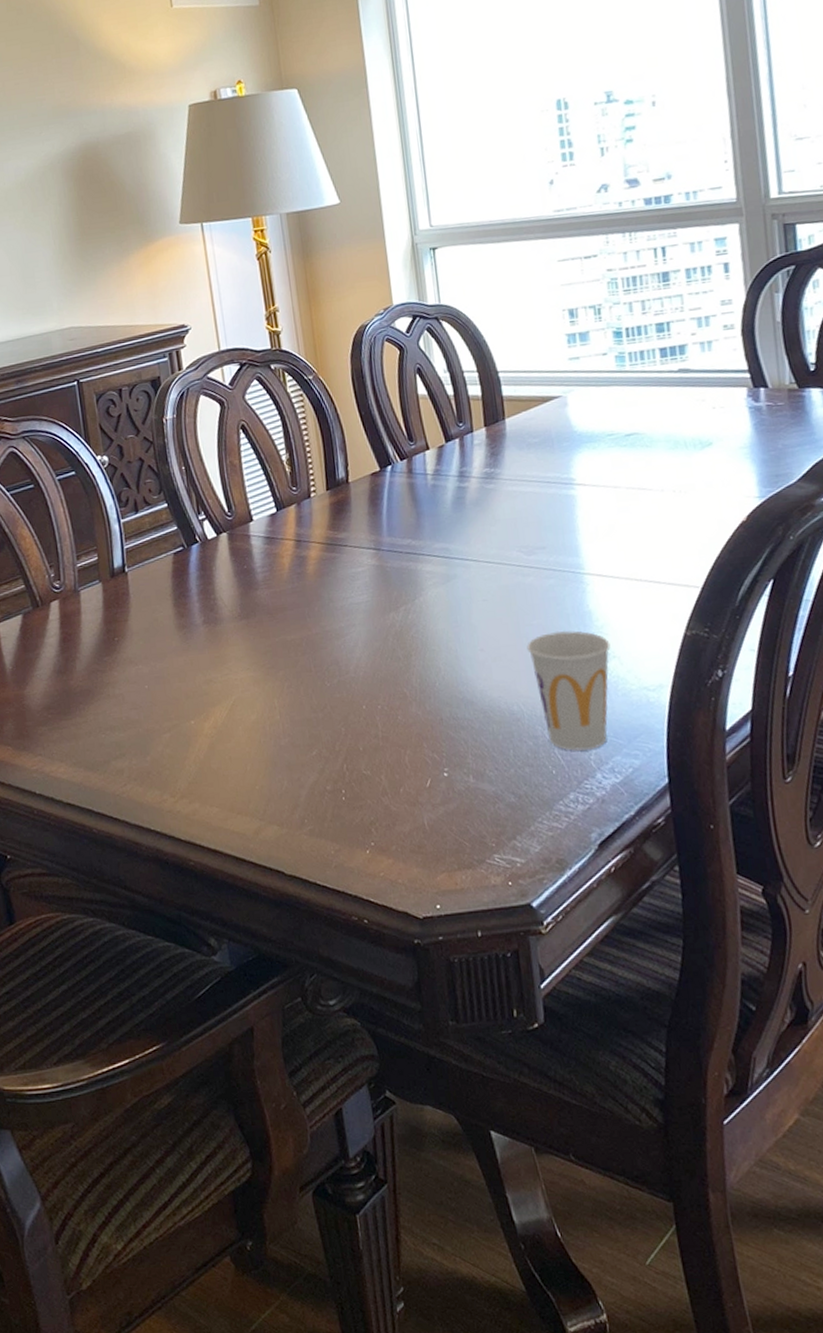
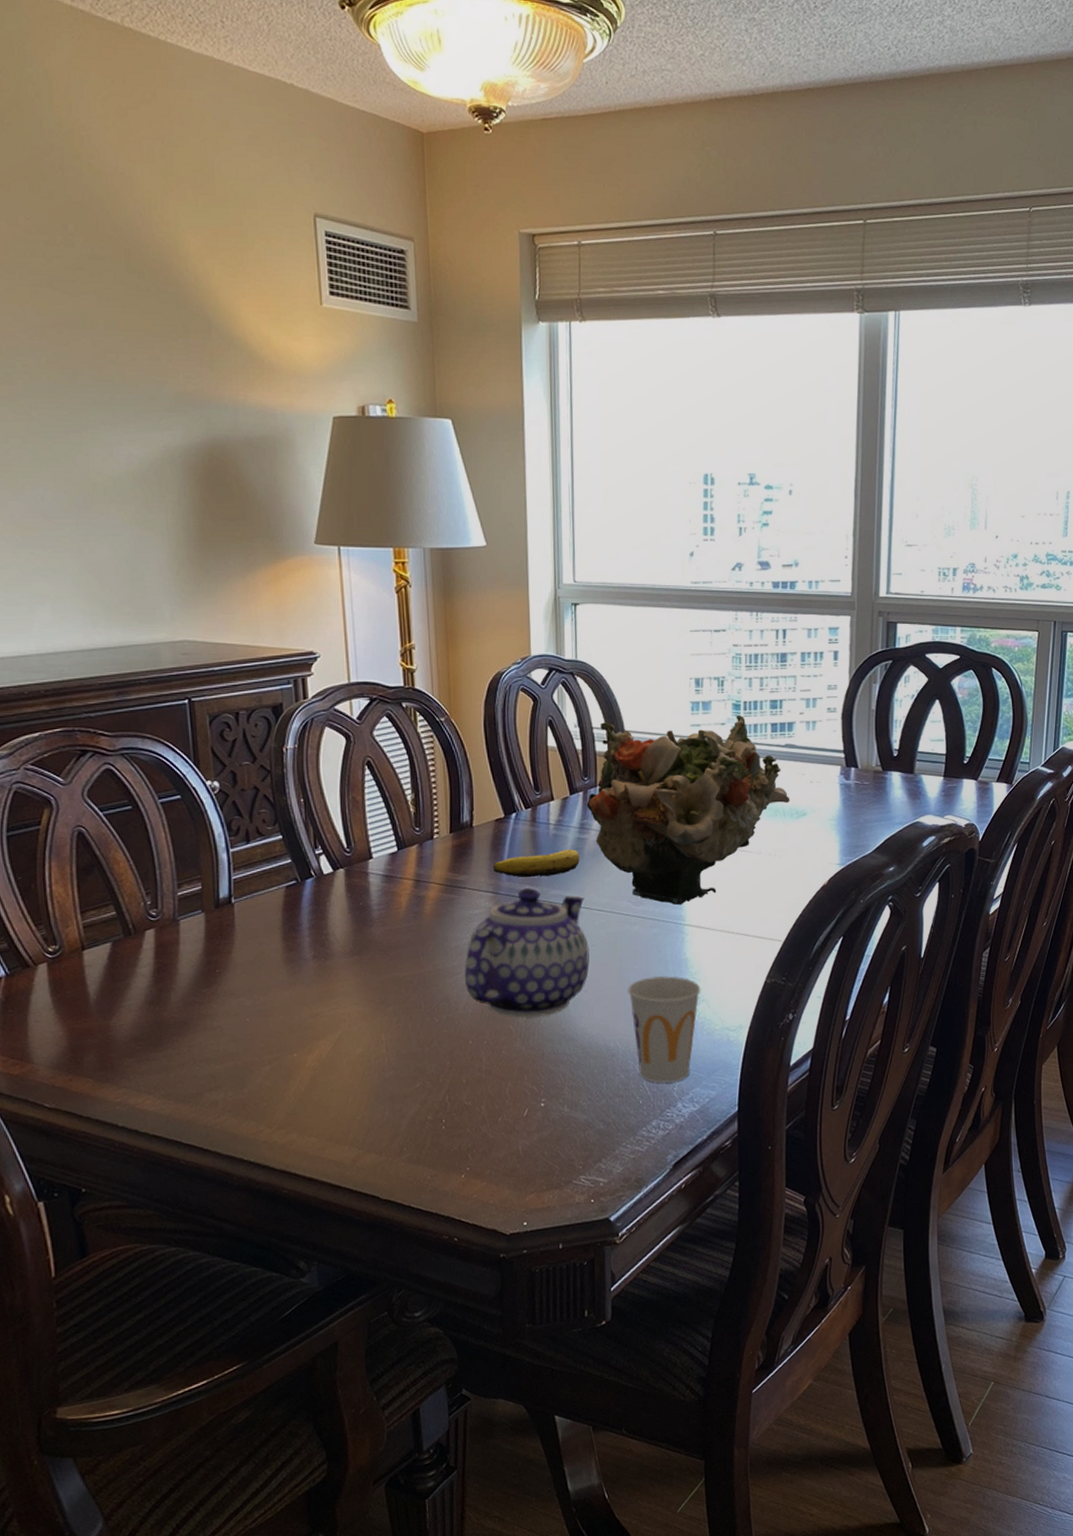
teapot: none [352,542,483,680] -> present [465,888,590,1018]
banana: none [373,499,463,533] -> present [493,849,581,878]
flower arrangement: none [464,342,692,553] -> present [586,714,791,906]

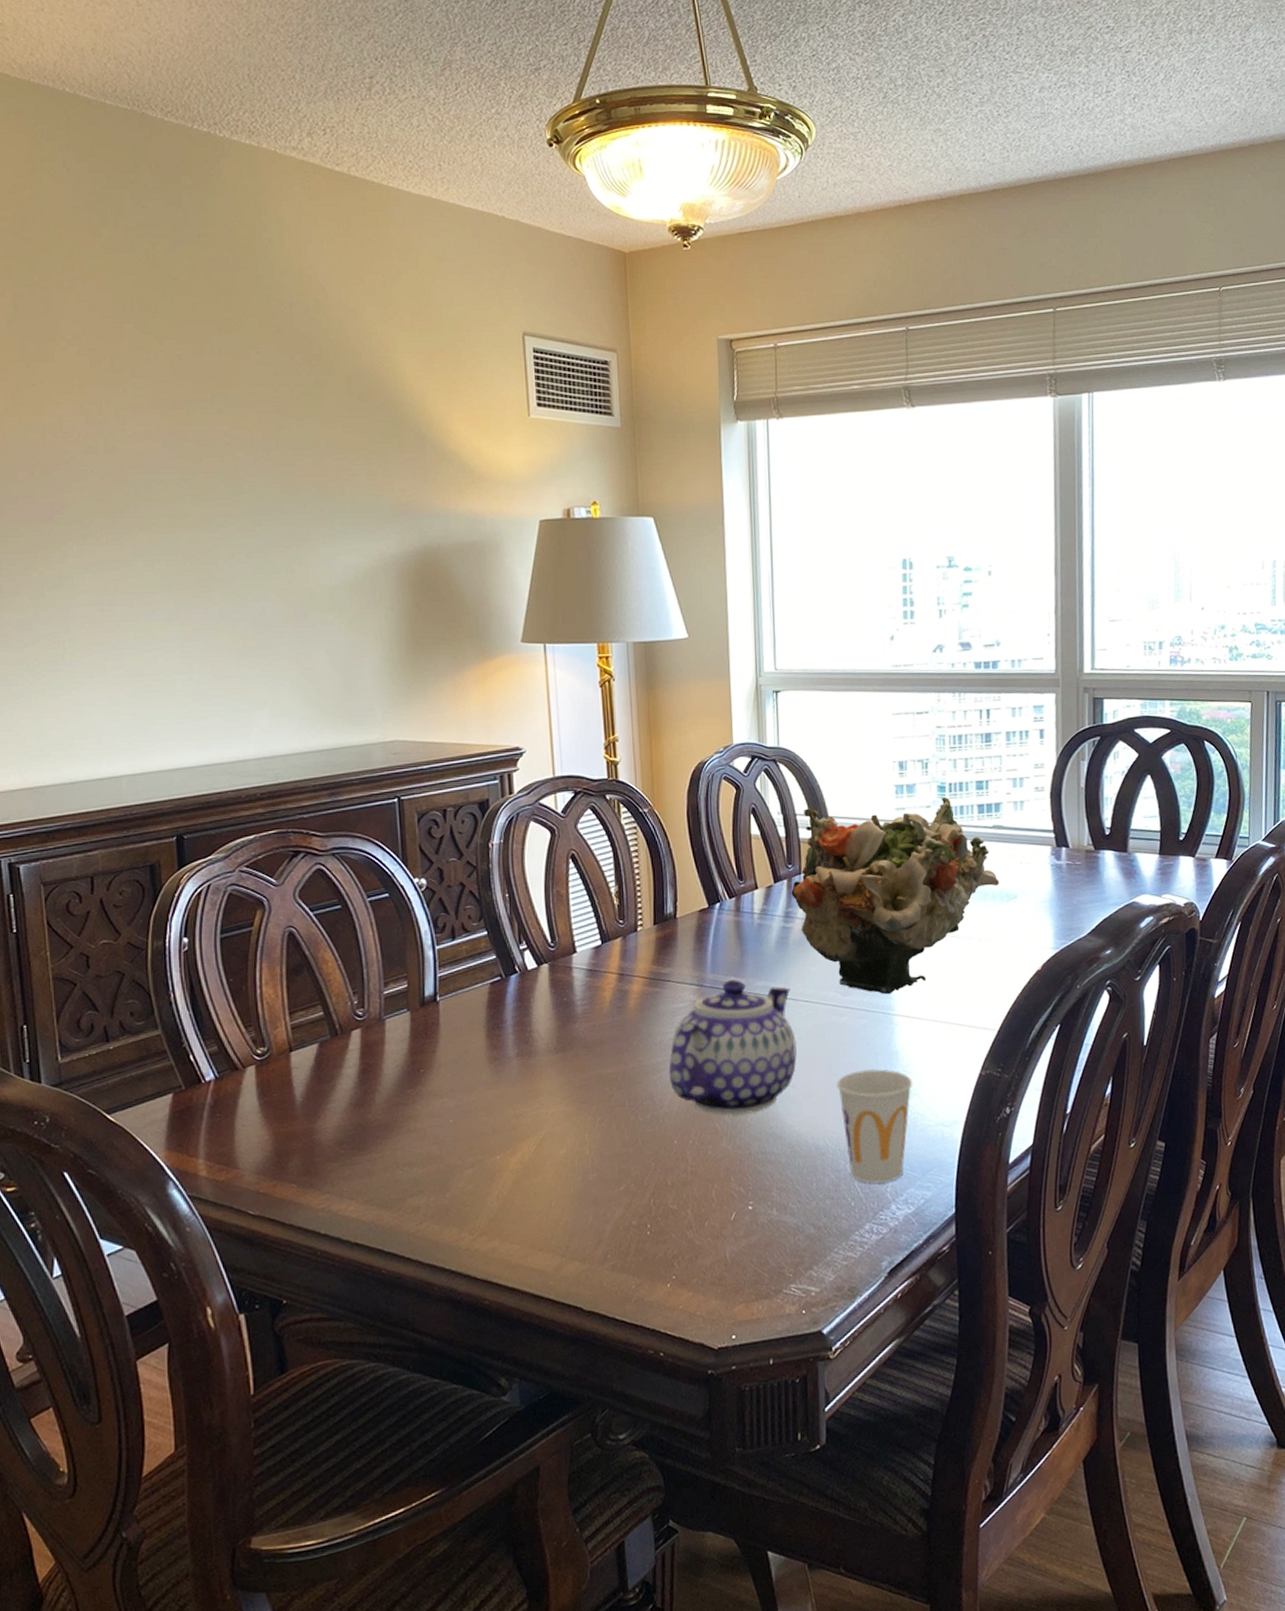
banana: present [493,849,581,878] -> none [698,939,786,970]

